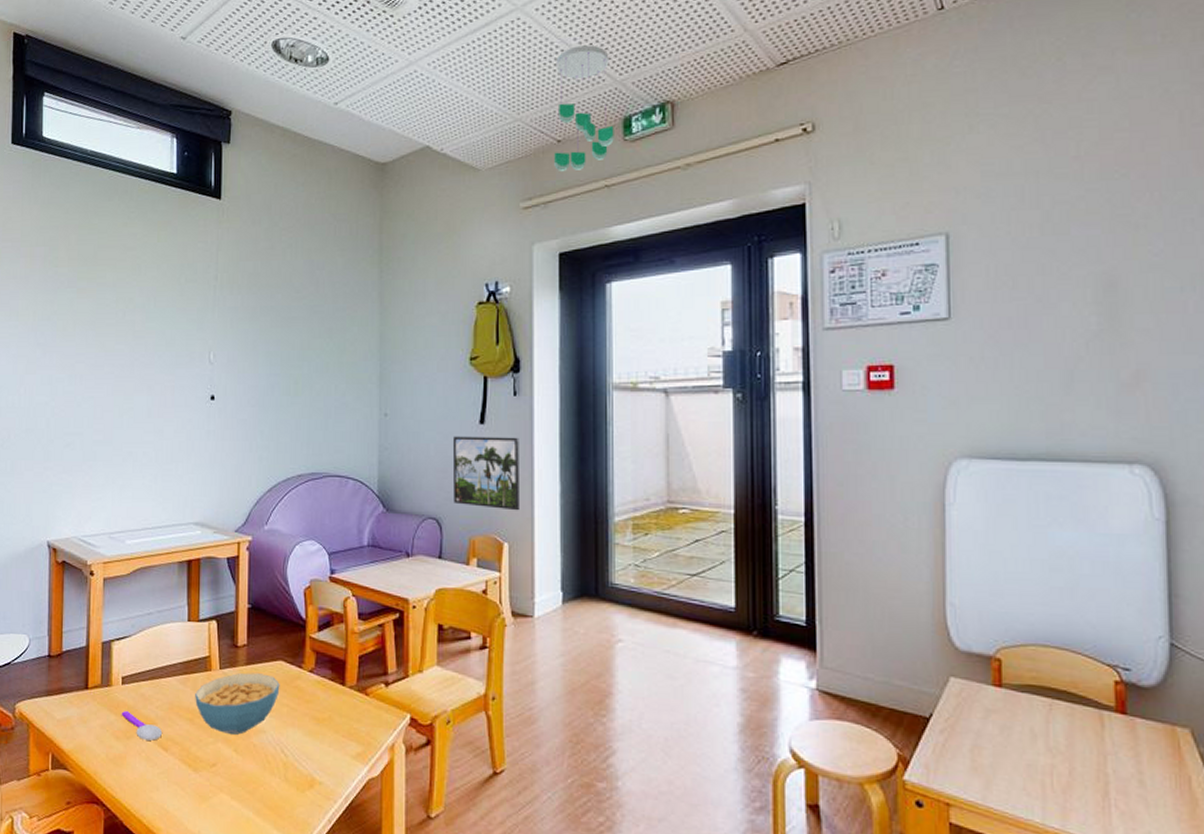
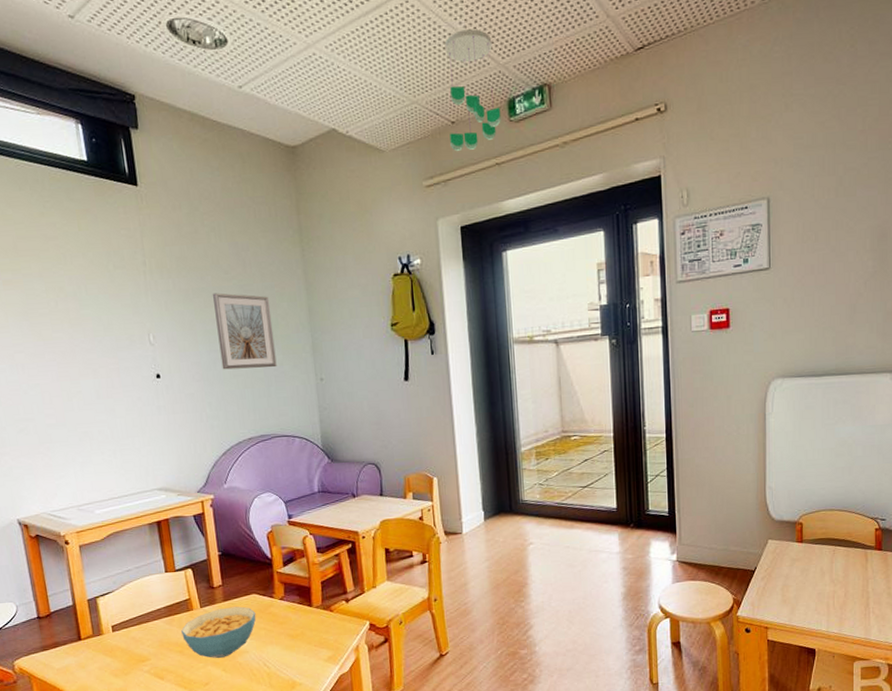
spoon: present [121,711,162,741] -> none [116,653,156,674]
picture frame: none [280,312,339,398] -> present [212,293,277,370]
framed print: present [452,436,521,511] -> none [382,389,445,451]

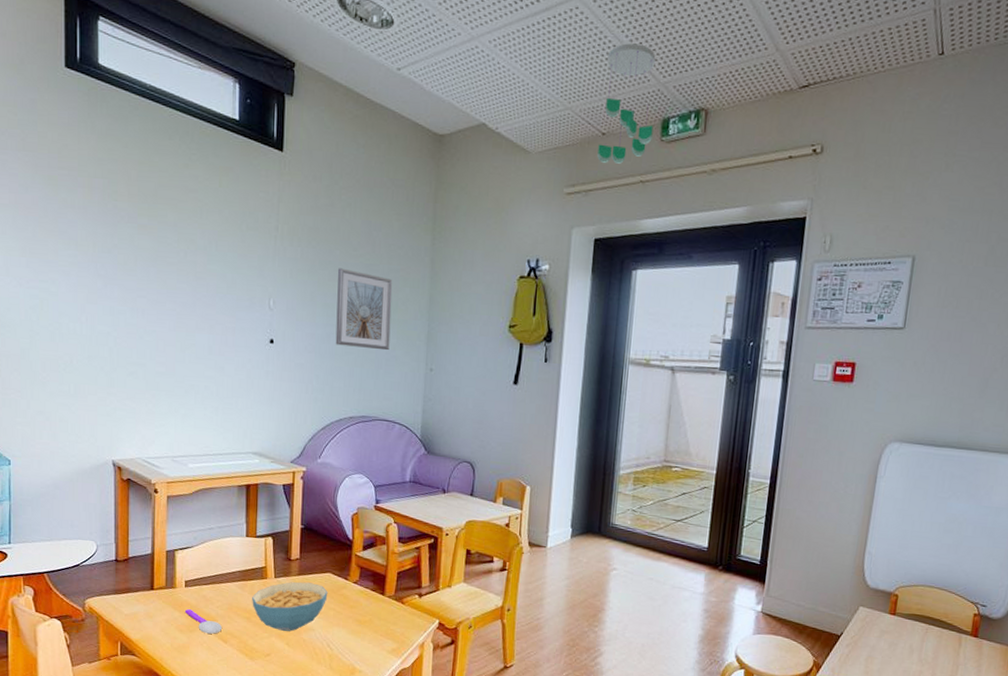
spoon: none [116,653,156,674] -> present [184,609,222,634]

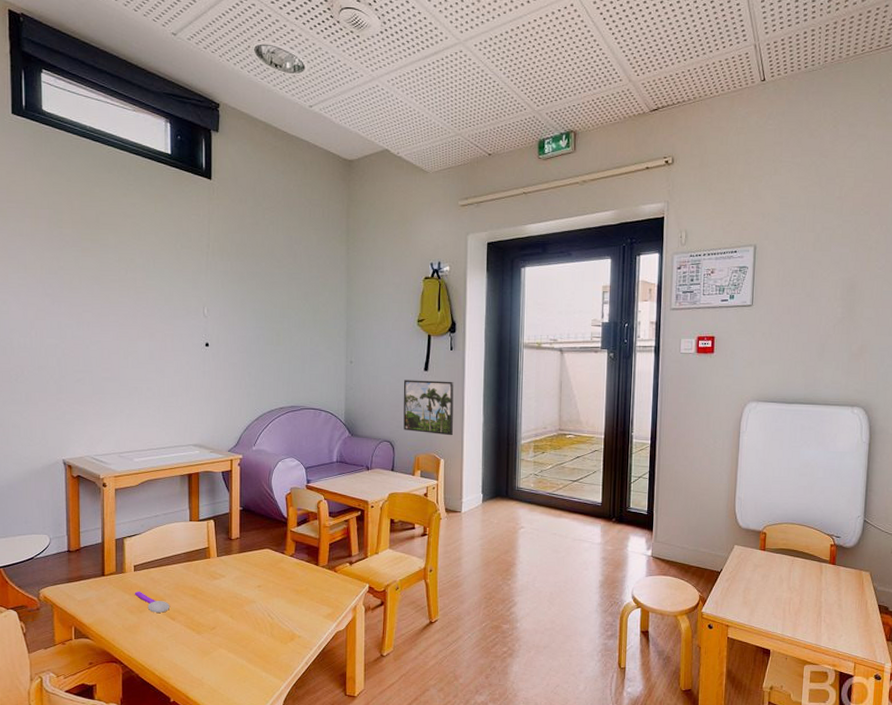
cereal bowl: present [252,582,328,631] -> none [197,559,267,605]
picture frame: present [335,268,393,351] -> none [264,278,314,348]
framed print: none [486,393,546,461] -> present [403,380,454,436]
ceiling mobile: present [597,43,656,164] -> none [486,79,531,179]

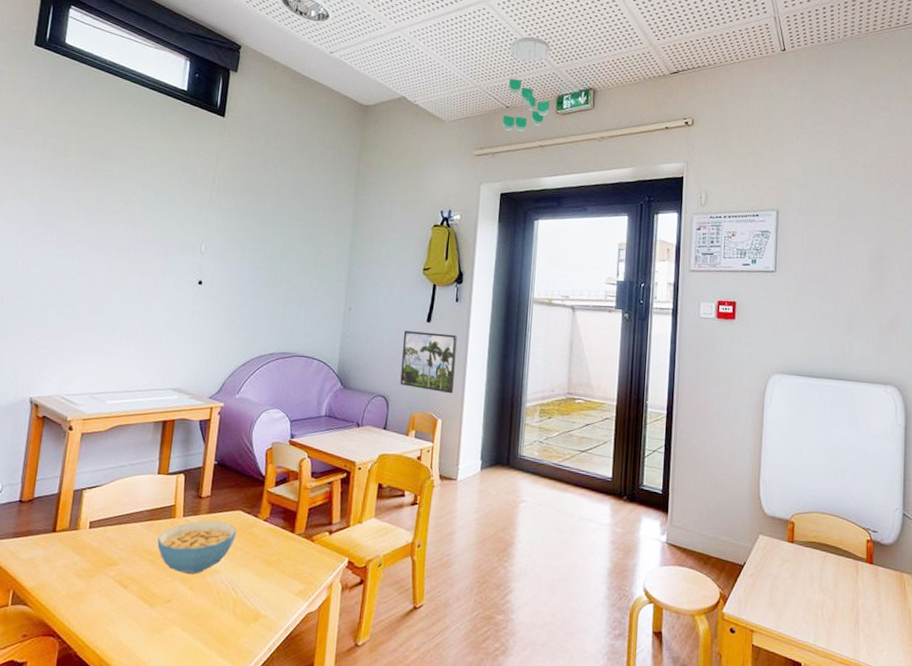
spoon: present [134,592,169,613] -> none [85,552,123,579]
cereal bowl: none [197,559,267,605] -> present [157,520,237,574]
ceiling mobile: none [486,79,531,179] -> present [502,36,551,131]

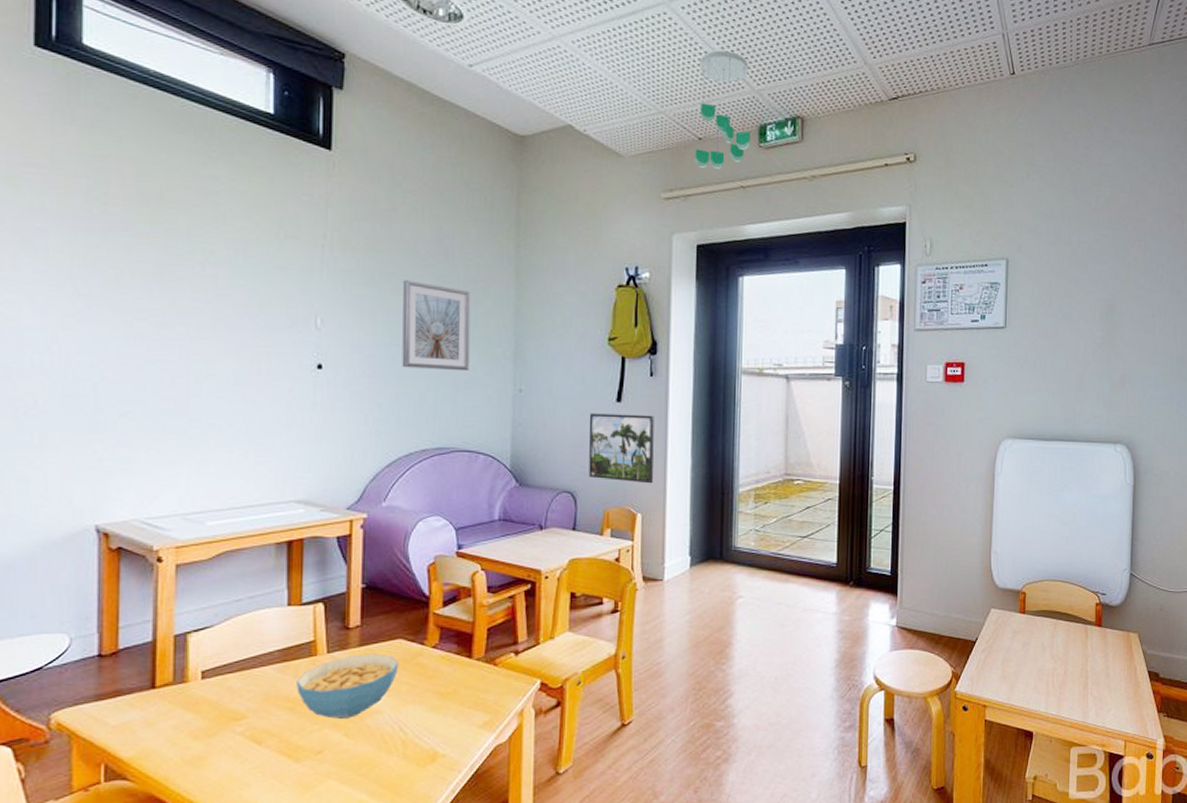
picture frame: none [261,217,318,291] -> present [402,280,471,372]

